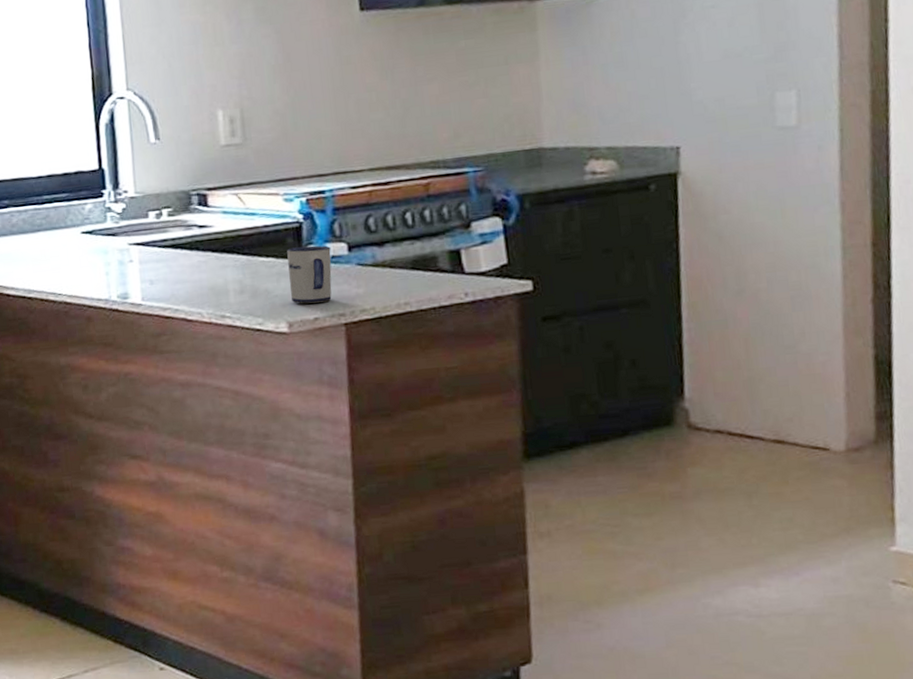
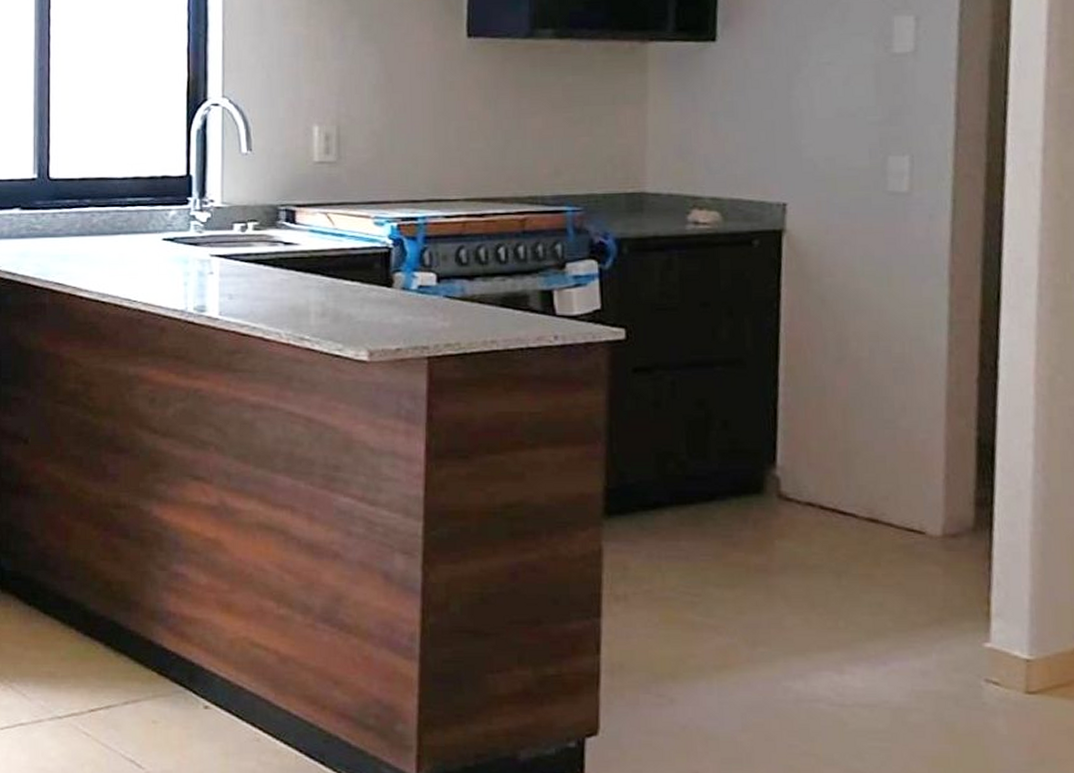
mug: present [287,245,332,304] -> none [373,273,419,333]

